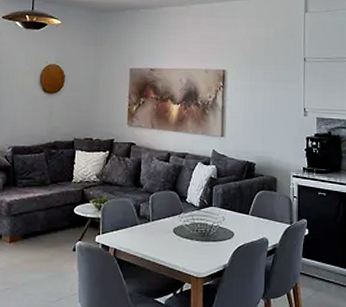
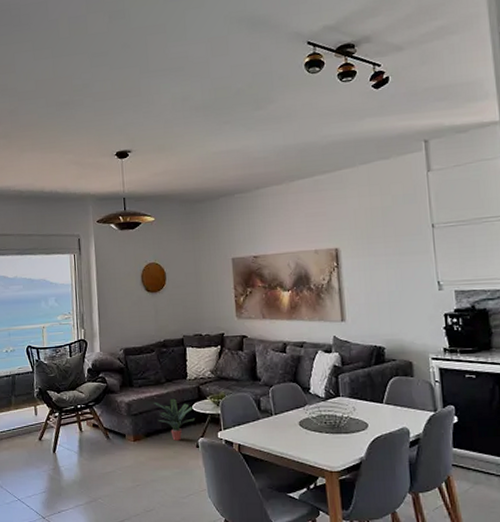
potted plant: none [35,200,76,243] -> present [153,398,196,441]

